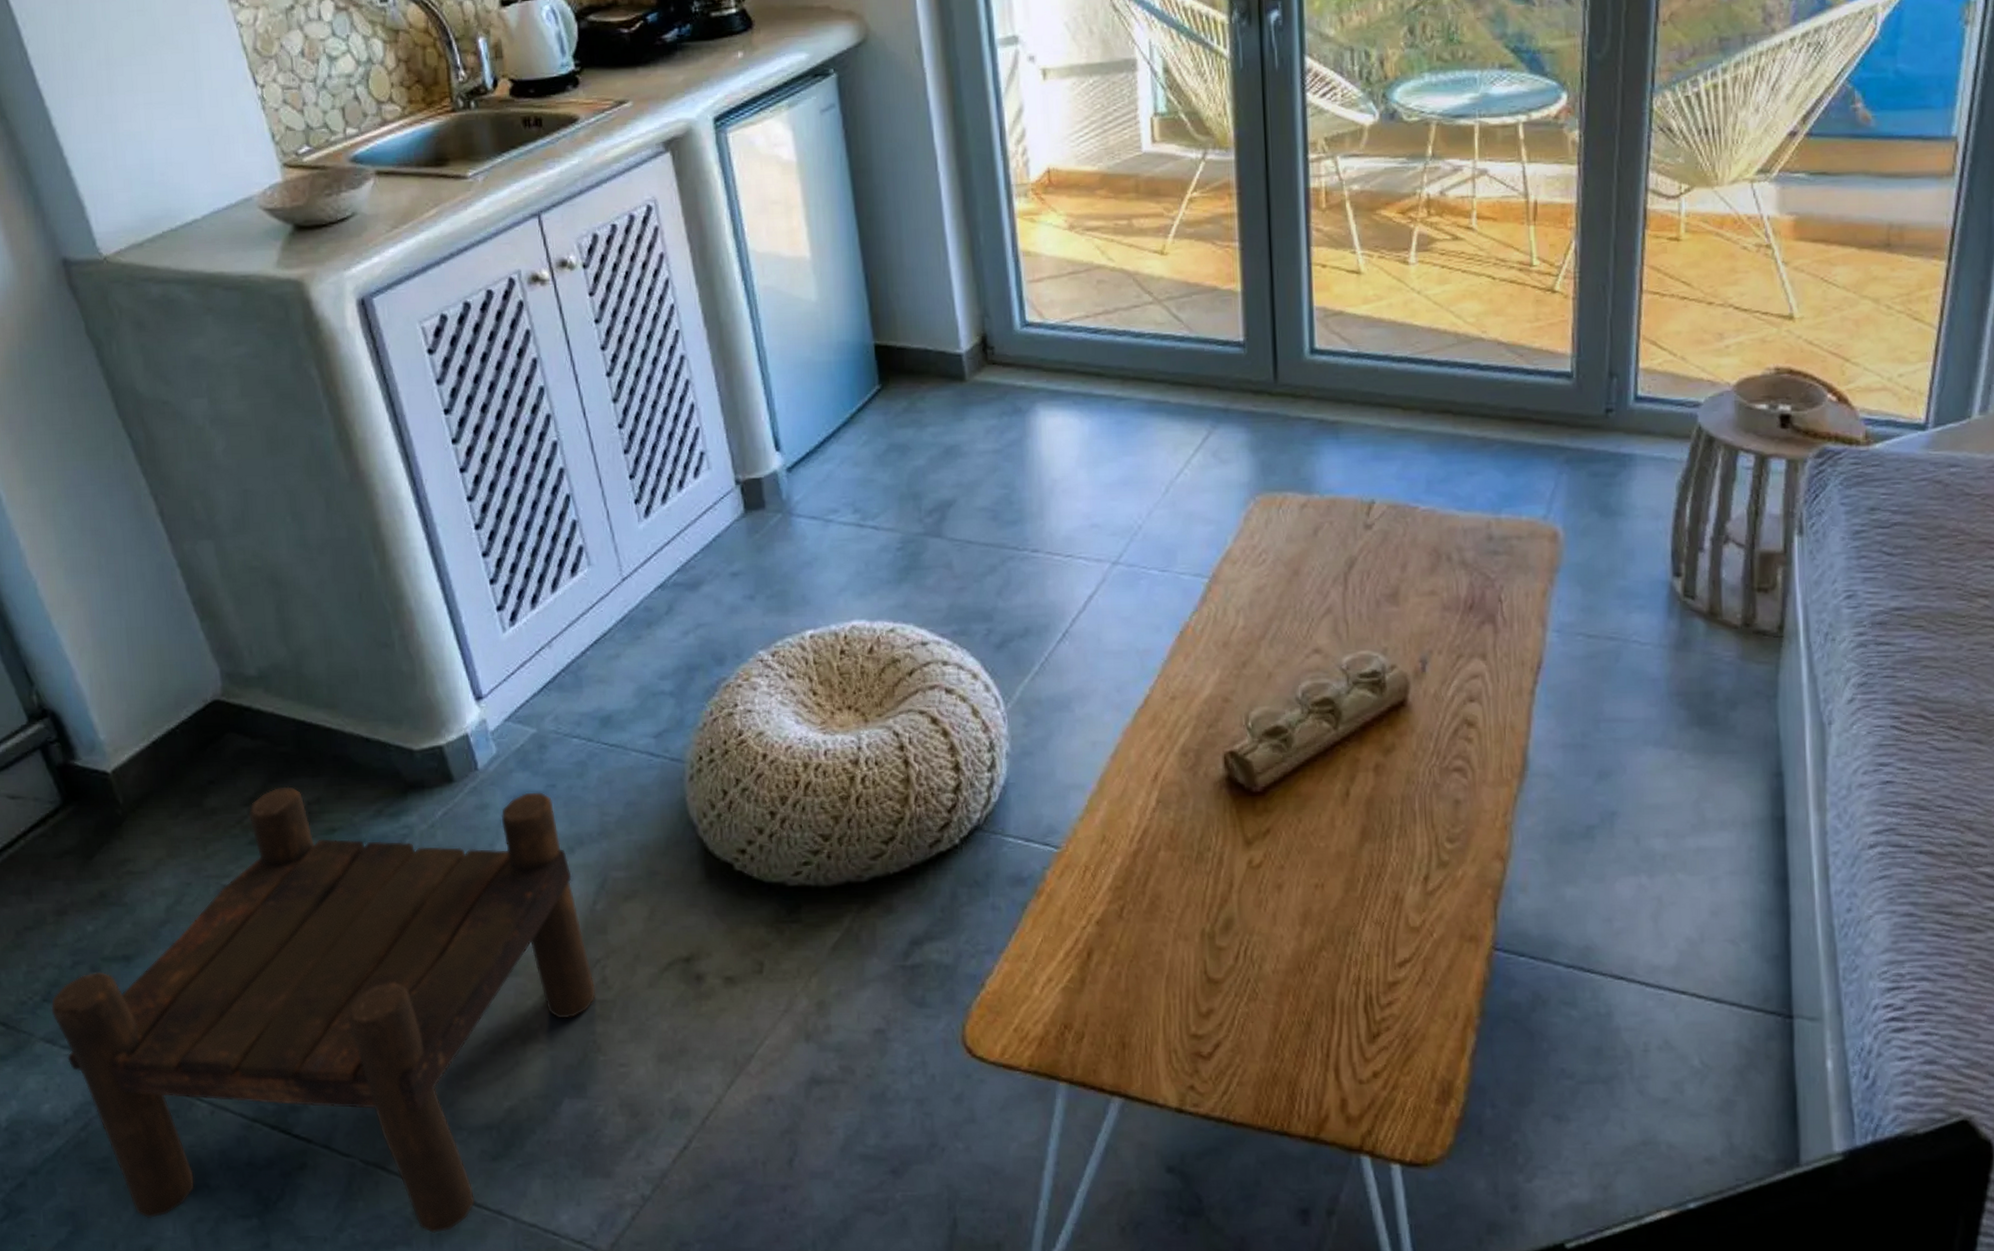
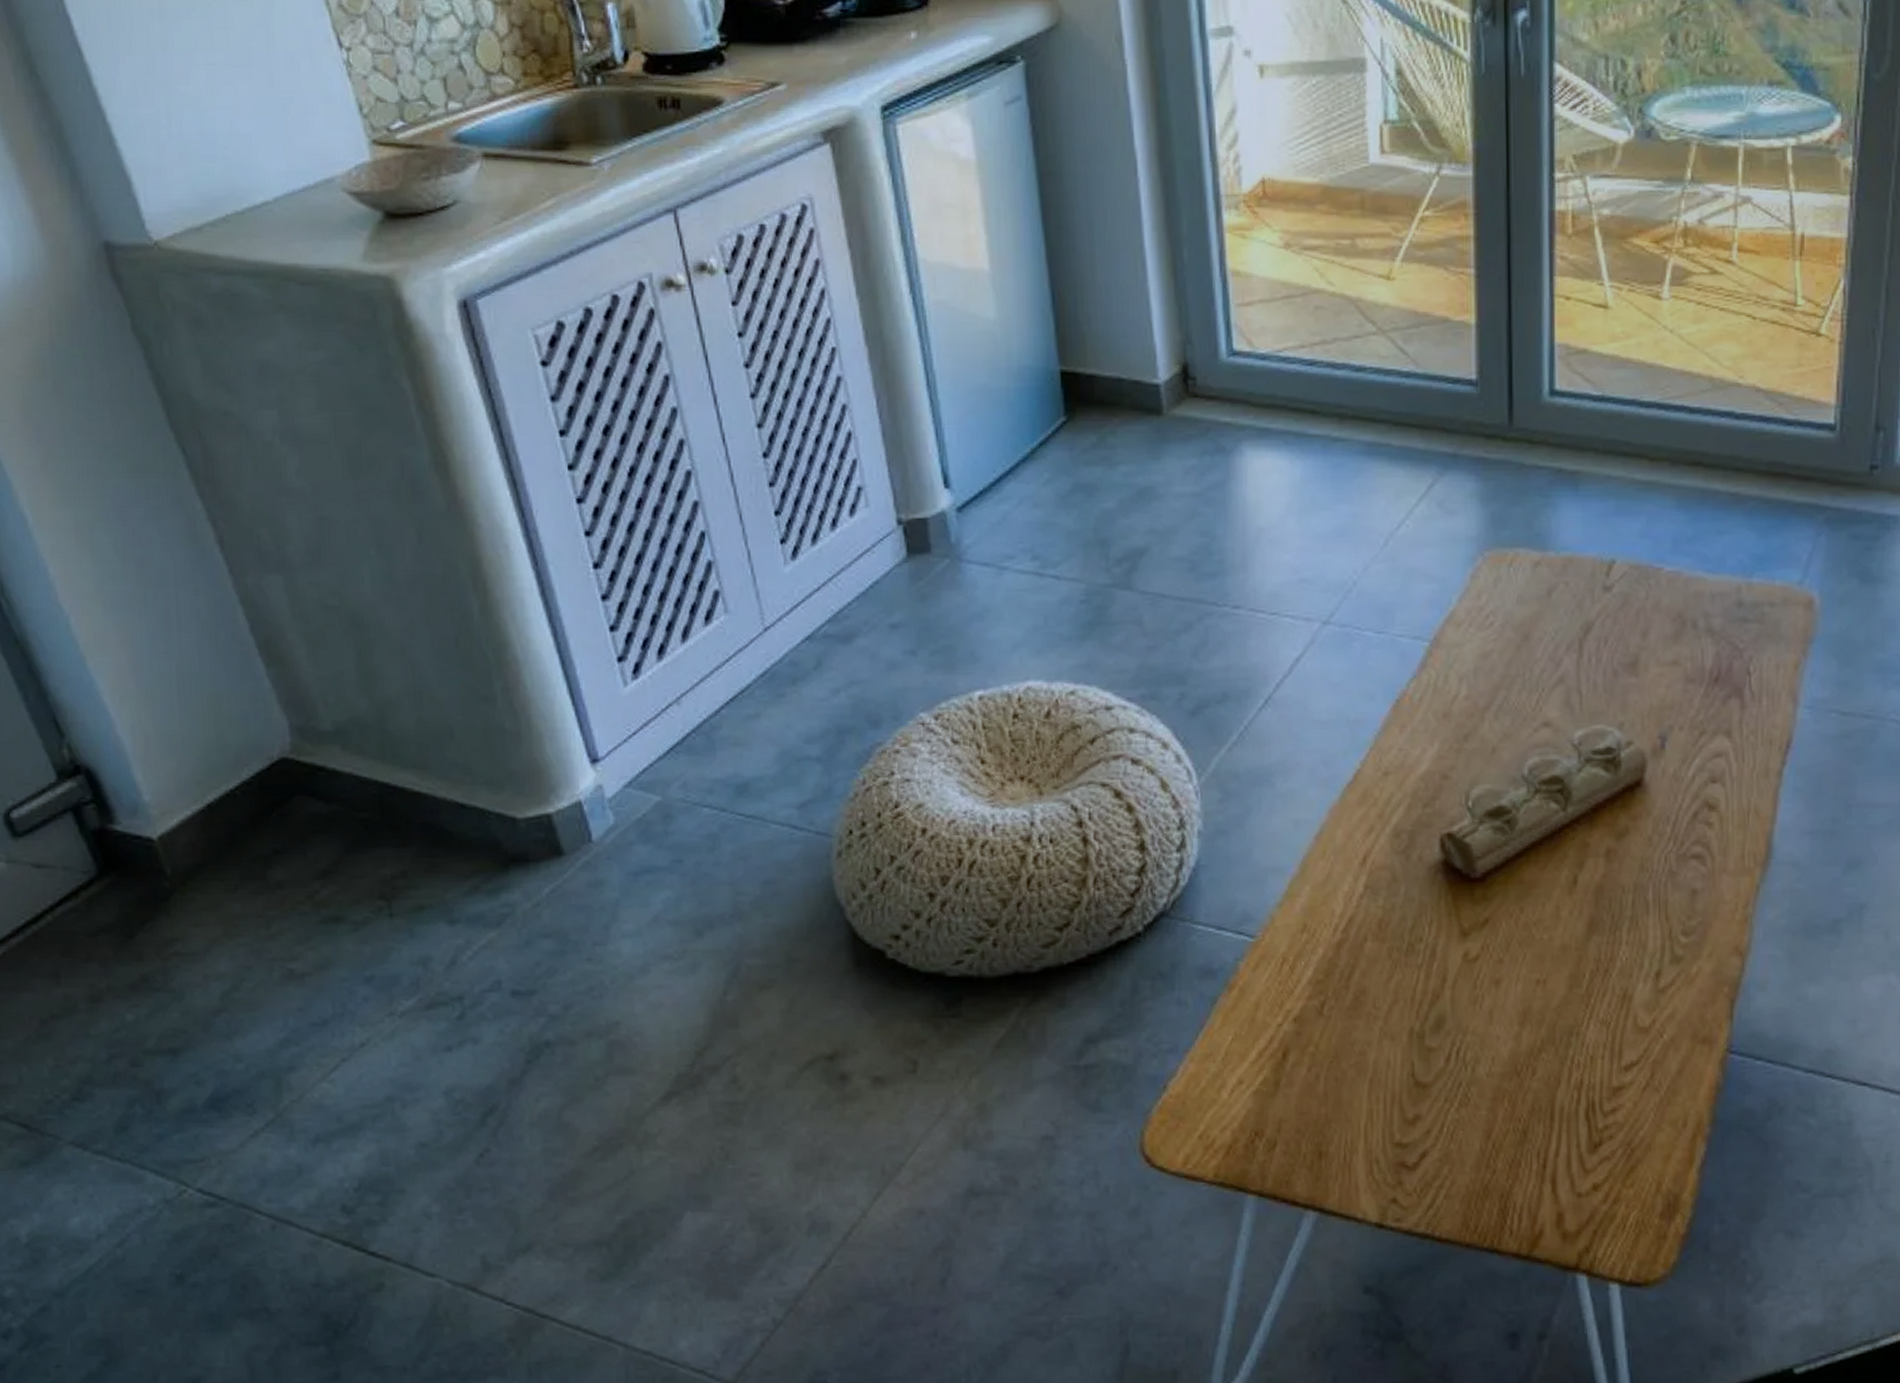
stool: present [51,786,596,1234] -> none [82,858,725,1363]

